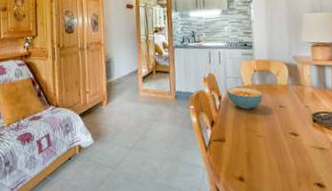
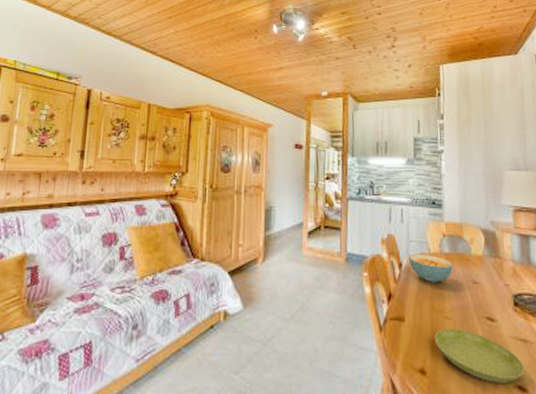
saucer: none [249,144,323,183] -> present [434,329,525,383]

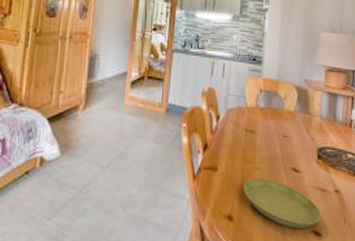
cereal bowl: present [409,253,454,283] -> none [227,107,267,135]

